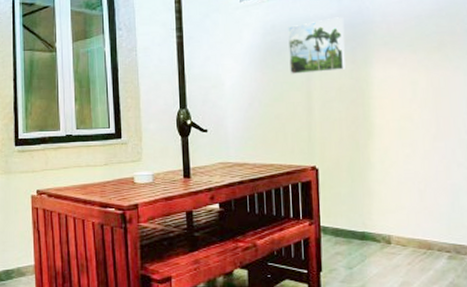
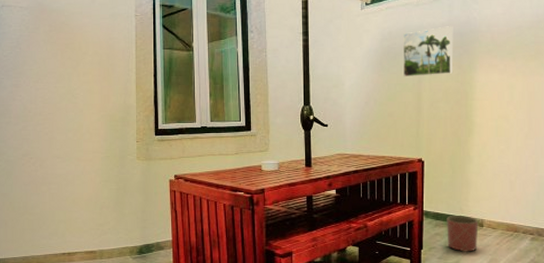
planter: none [348,231,386,275] -> present [446,216,479,253]

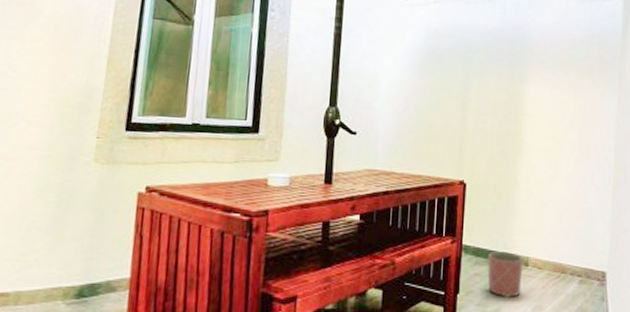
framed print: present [403,26,454,76] -> none [449,29,506,84]

